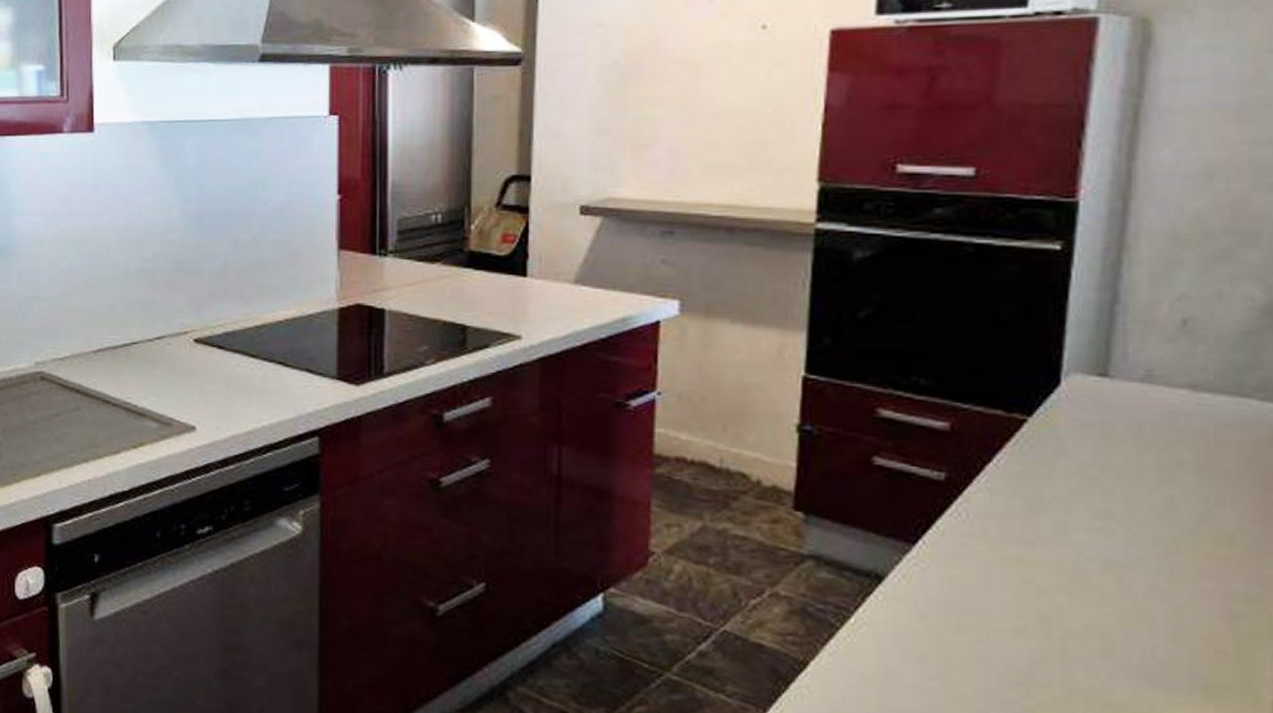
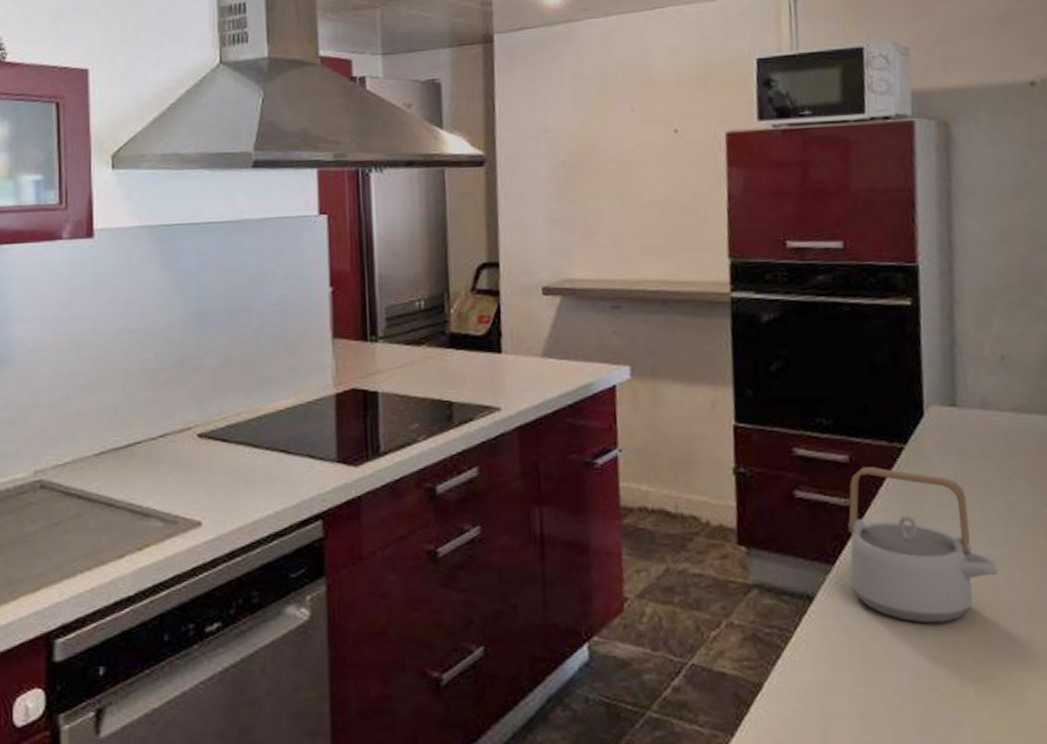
teapot: none [933,438,1138,626] -> present [848,467,998,624]

